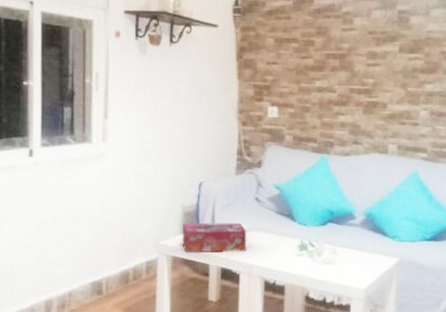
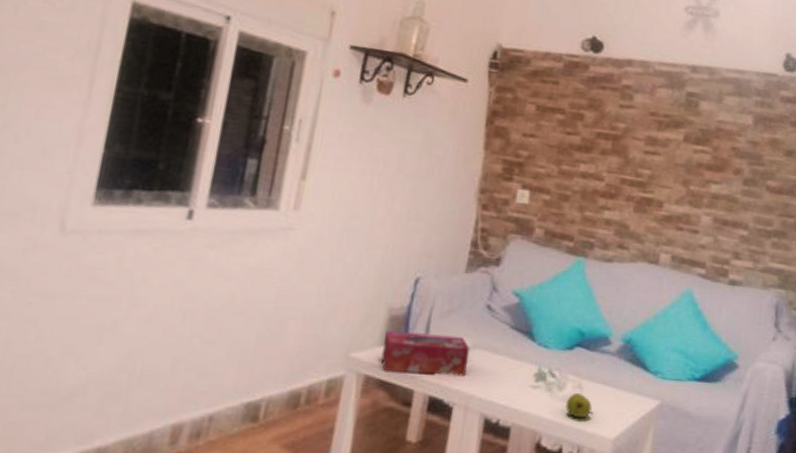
fruit: none [325,257,348,276] -> present [565,393,594,419]

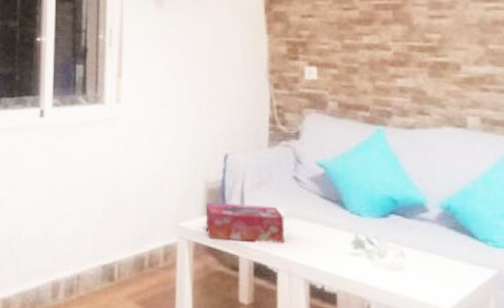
fruit: present [565,393,594,419] -> none [390,261,422,287]

